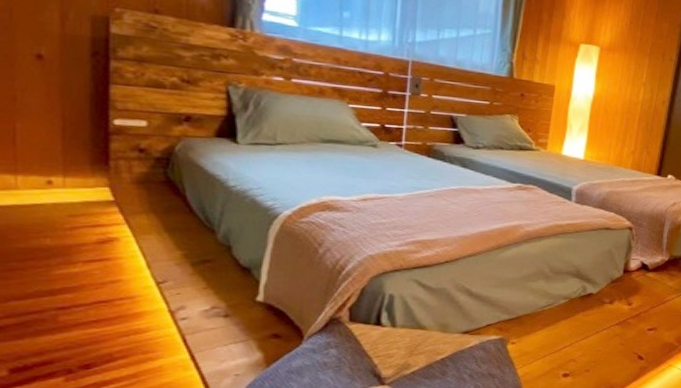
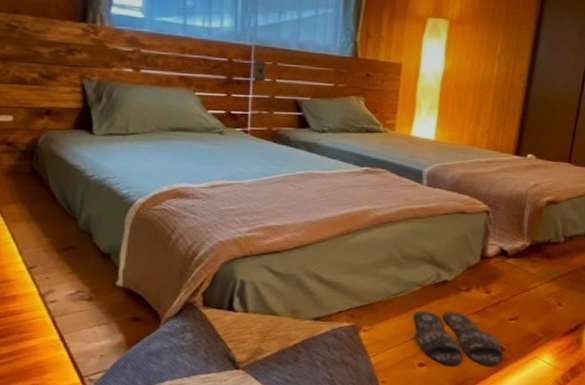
slippers: none [560,322,641,376] -> present [414,310,503,366]

